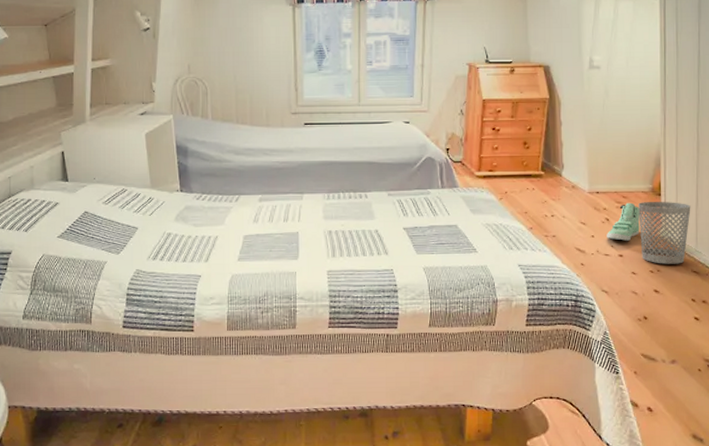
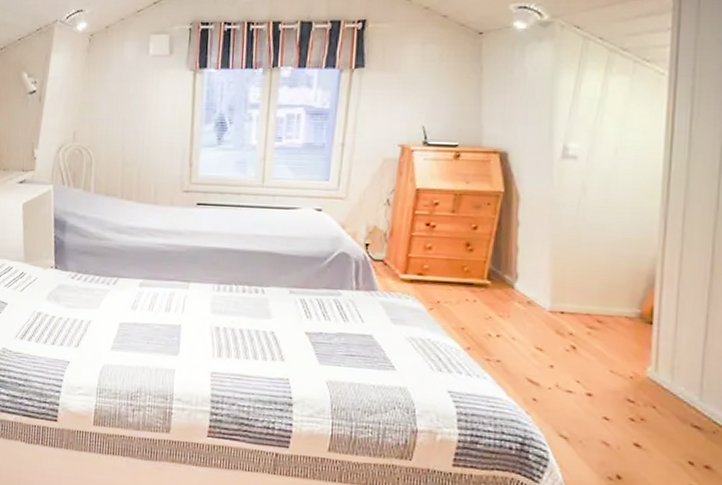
sneaker: present [607,202,640,241] -> none [571,328,621,377]
wastebasket: present [638,202,691,264] -> none [618,330,696,414]

